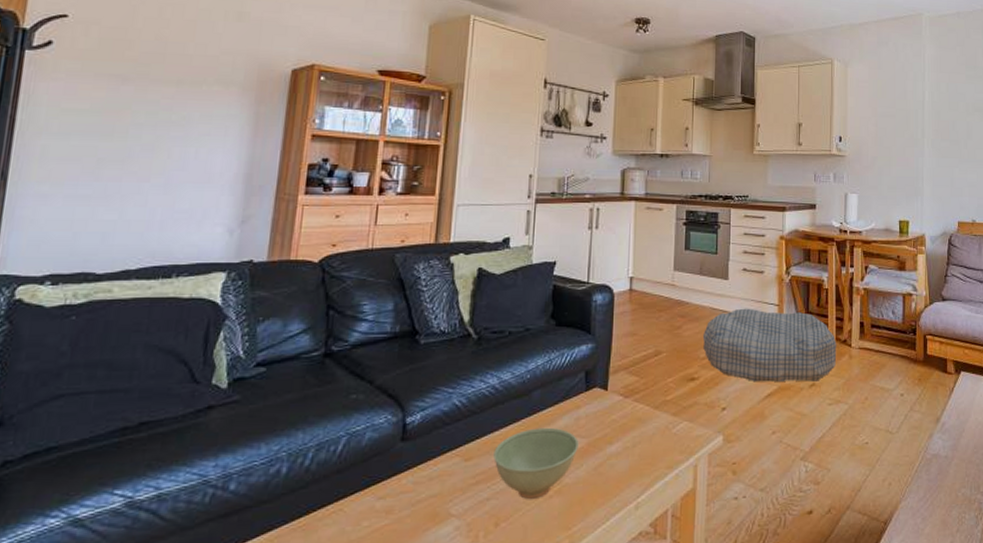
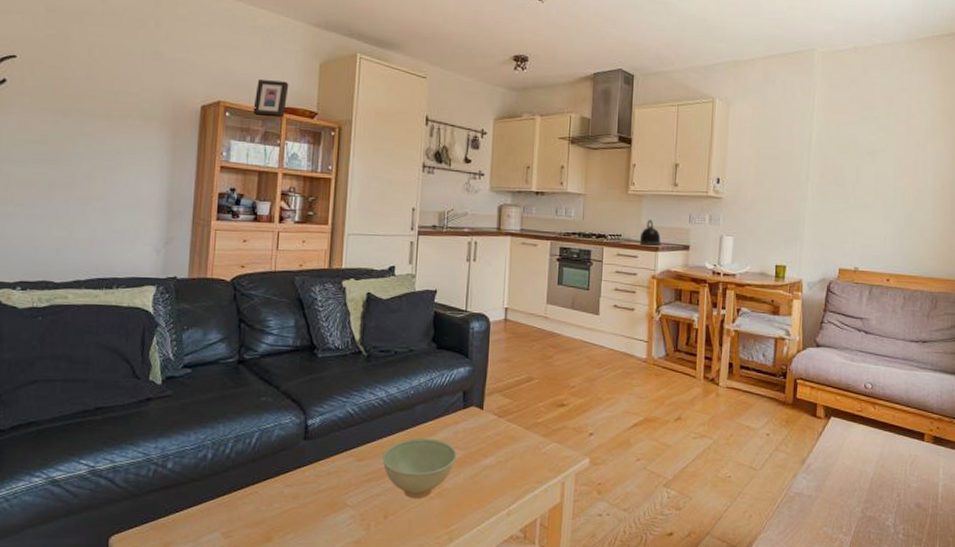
picture frame: none [352,42,395,82] -> present [253,80,289,118]
dog bed: present [702,308,837,382] -> none [572,342,704,416]
kettle: none [766,180,787,206] -> present [639,220,661,246]

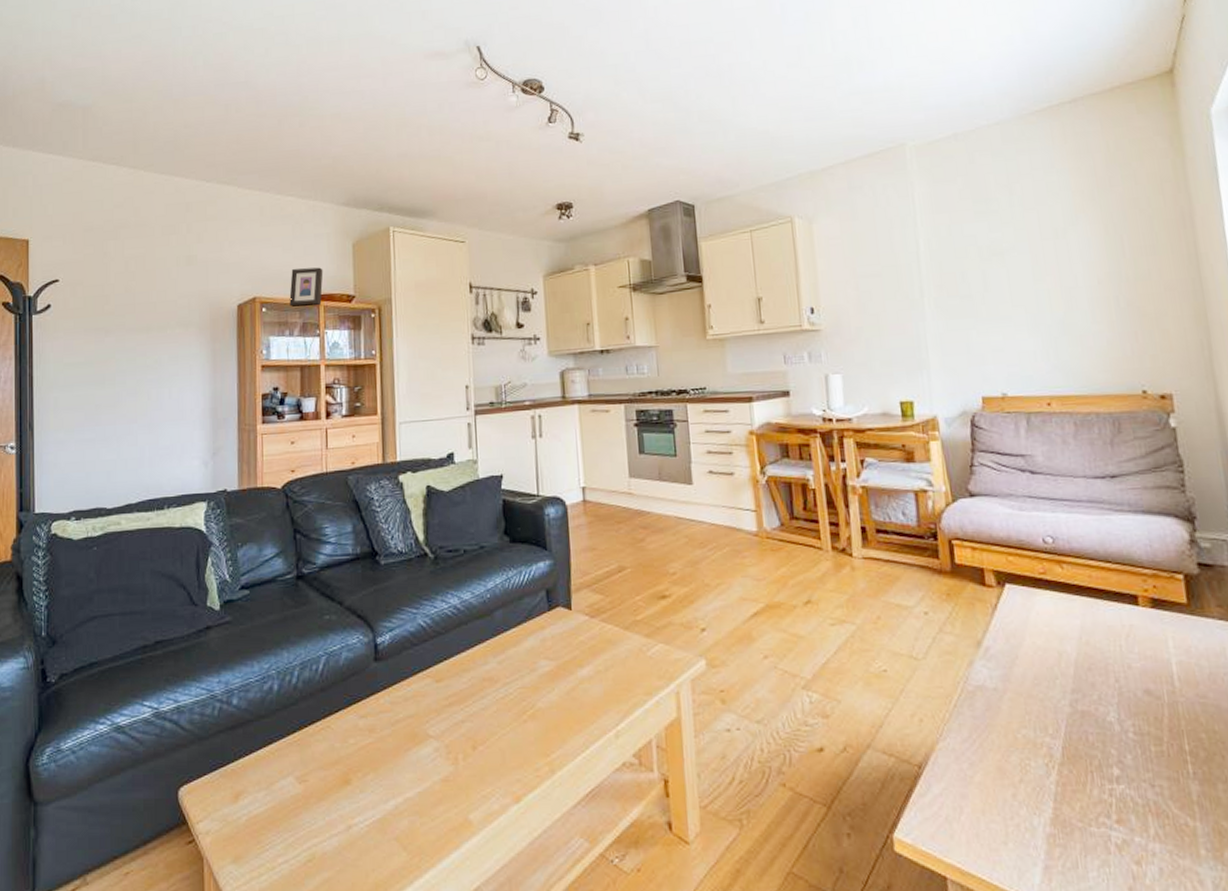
bowl: present [382,438,457,498] -> none [463,649,548,723]
kettle: present [639,220,661,246] -> none [728,366,754,397]

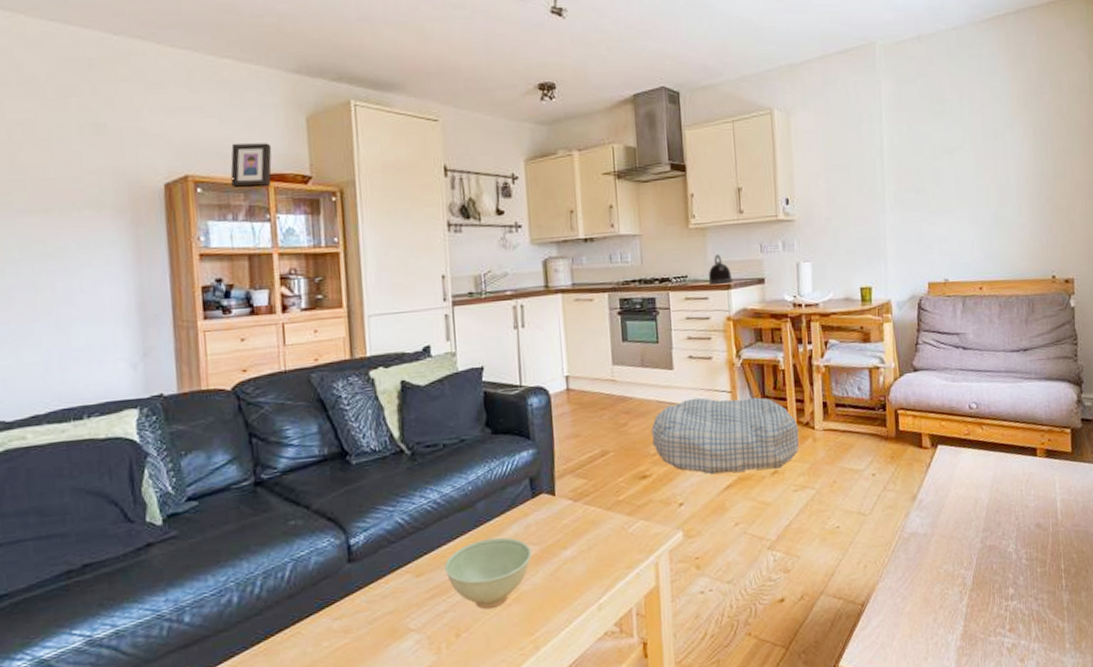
bowl: none [463,649,548,723] -> present [445,537,532,609]
dog bed: none [669,515,835,599] -> present [650,397,800,474]
kettle: none [728,366,754,397] -> present [708,255,732,284]

